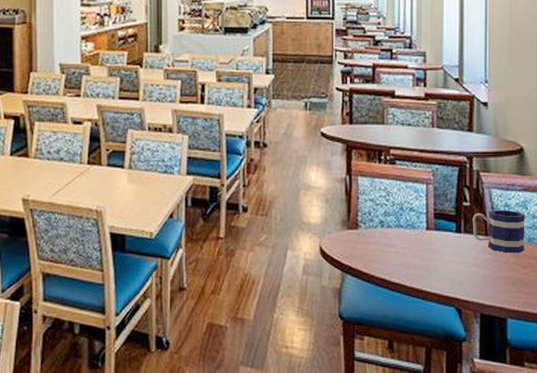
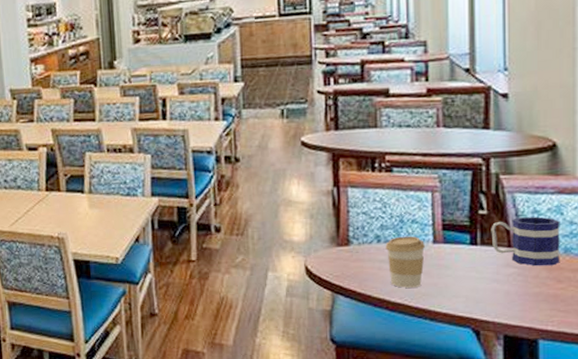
coffee cup: none [388,222,421,269] -> present [385,236,426,288]

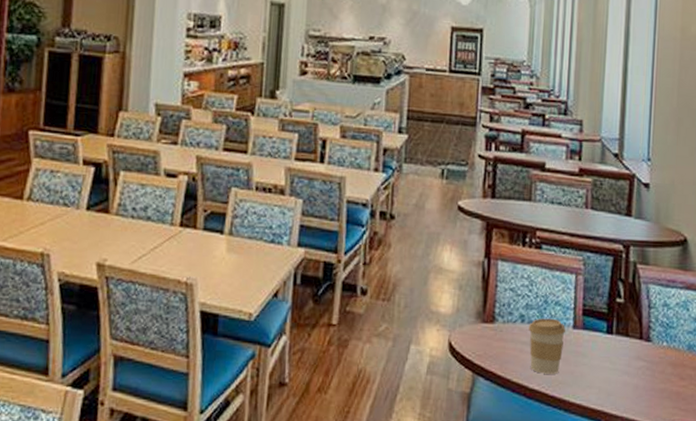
mug: present [491,216,560,267] -> none [626,309,686,362]

